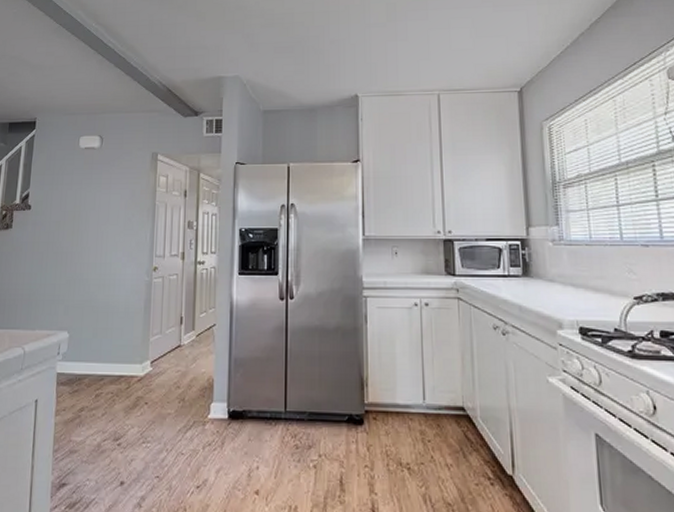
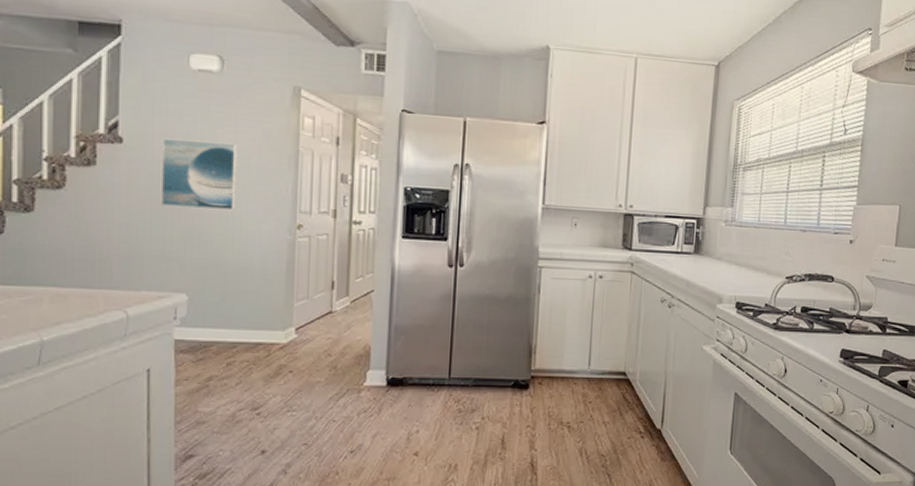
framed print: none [53,202,110,258] -> present [160,138,237,211]

